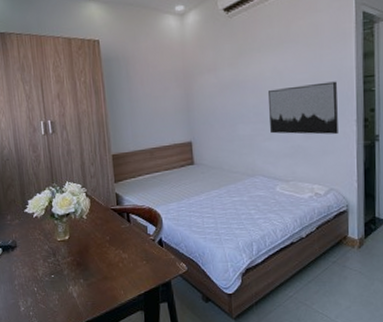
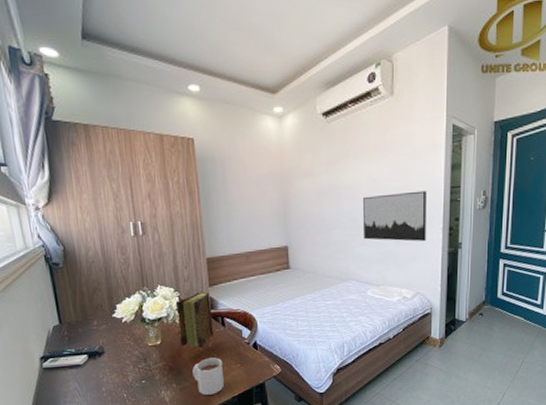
book: none [80,188,120,253] -> present [173,292,214,357]
mug: none [99,254,130,292] -> present [192,357,224,395]

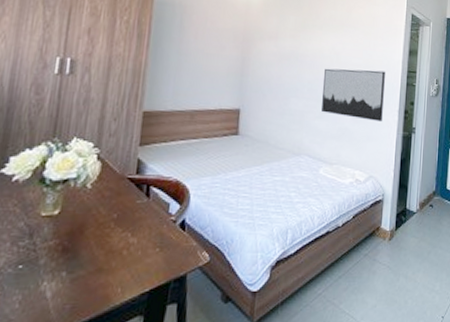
book: present [173,292,214,357] -> none [82,151,138,236]
mug: present [192,357,224,395] -> none [93,237,137,290]

